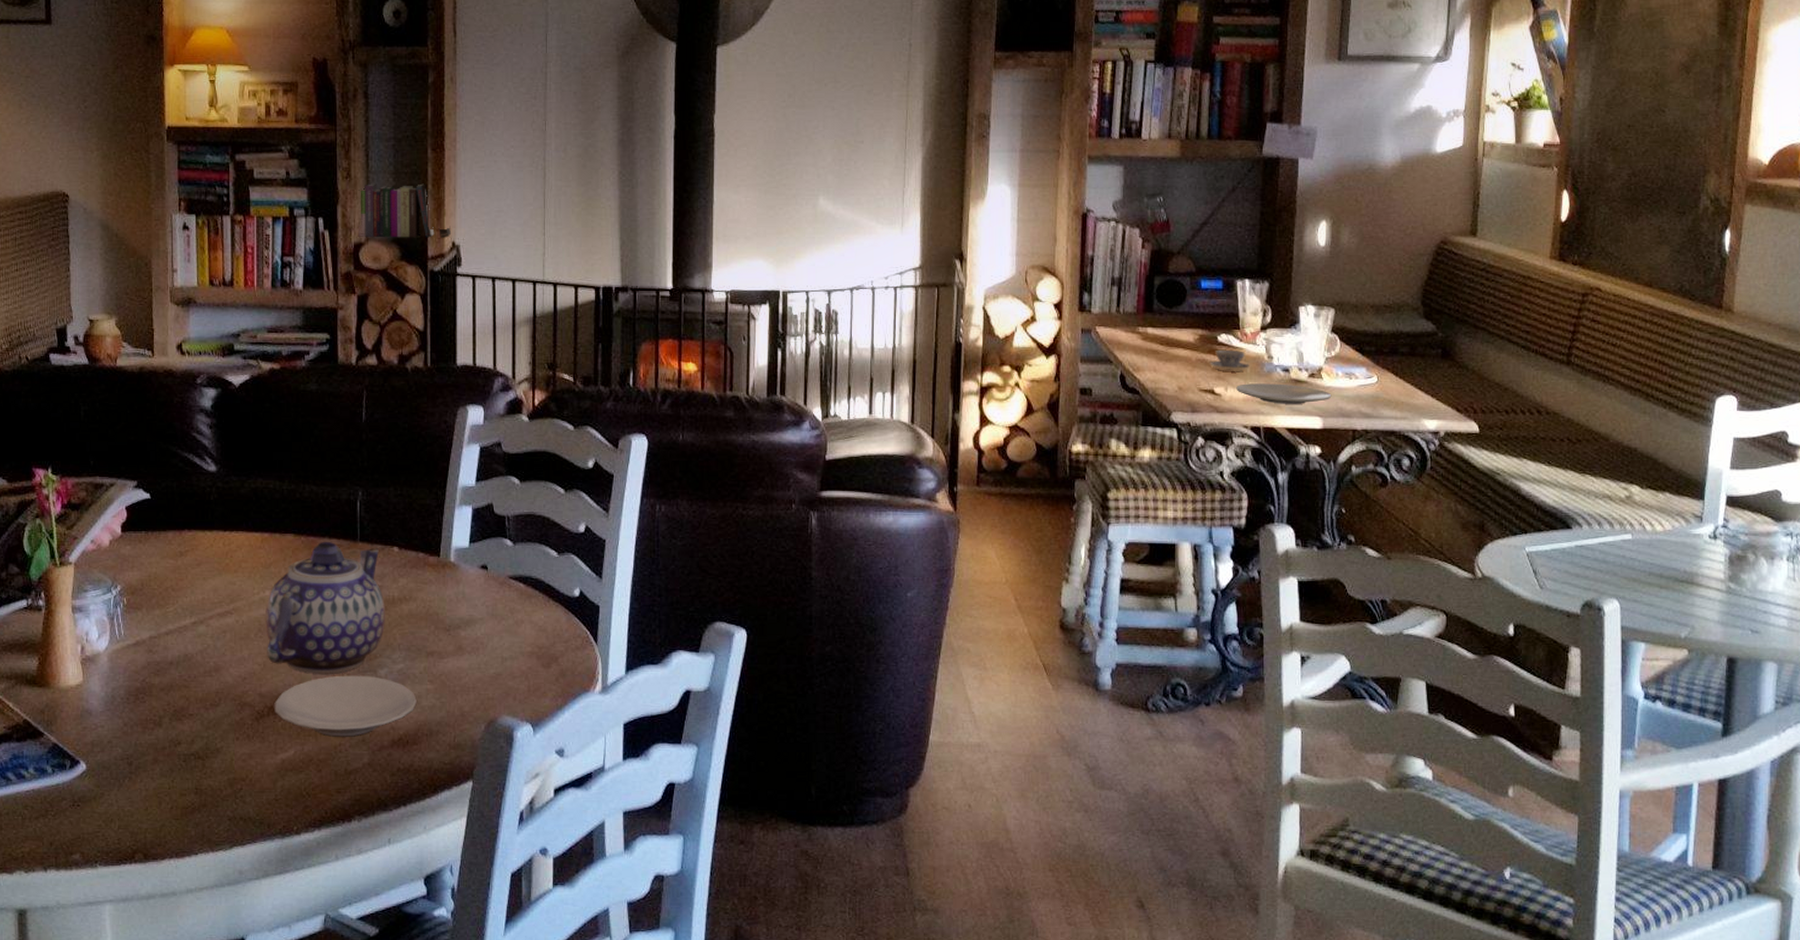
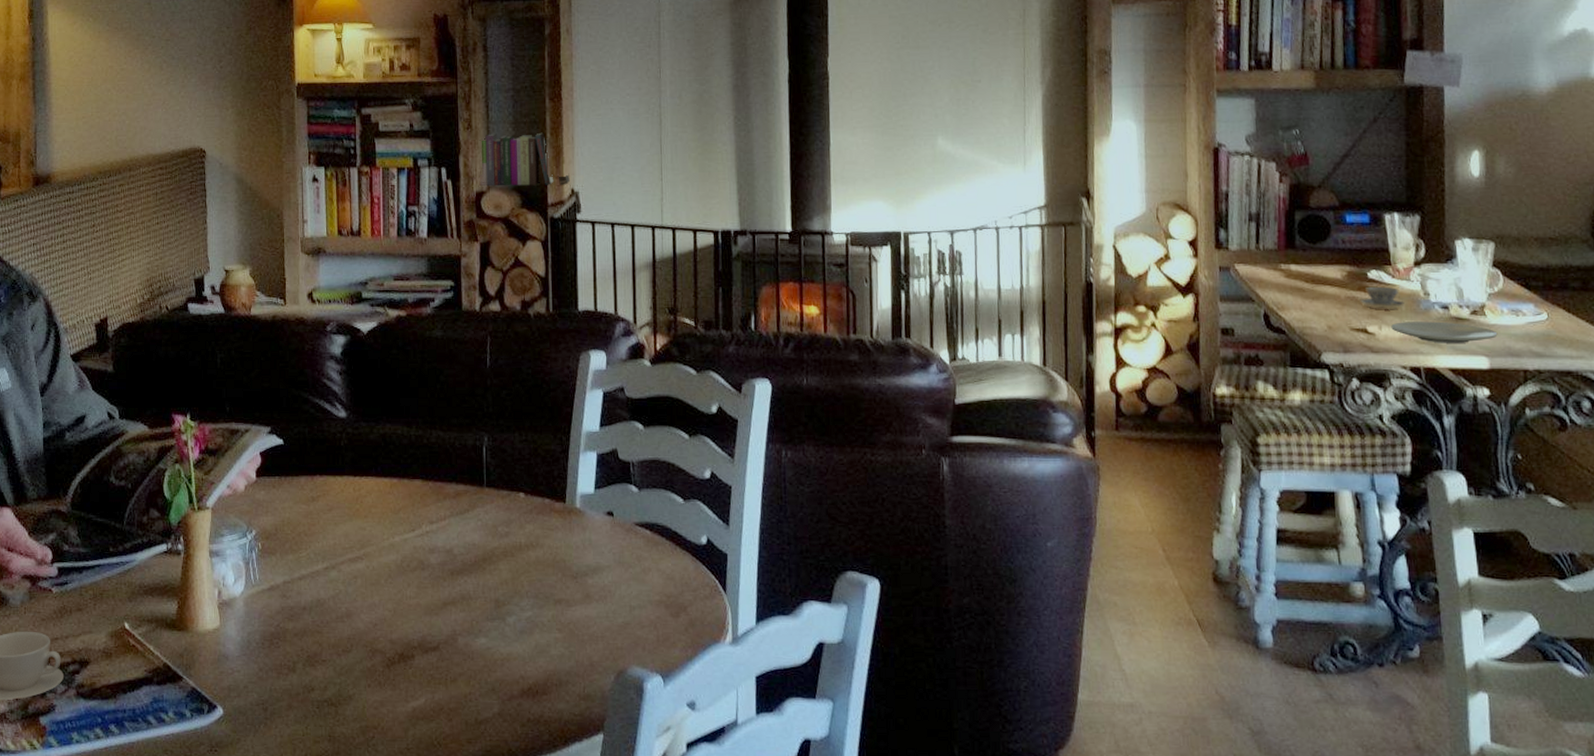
teapot: present [265,542,386,674] -> none [395,488,514,621]
saucer: present [273,675,418,738] -> none [403,622,547,687]

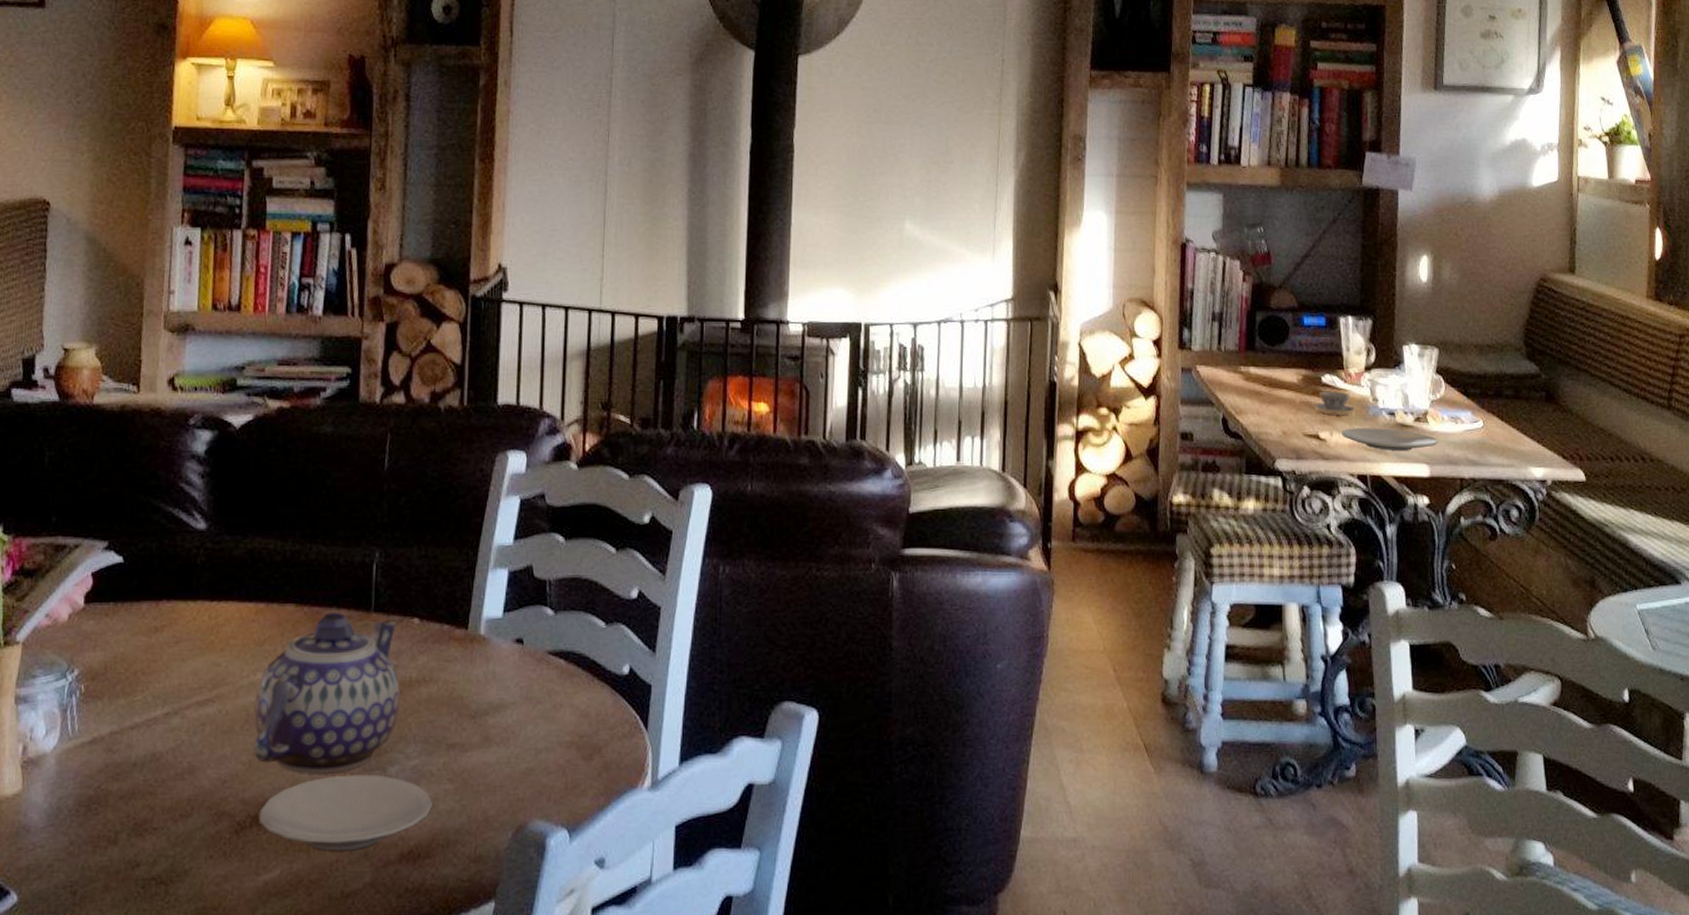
teapot: none [395,488,514,621] -> present [254,613,401,774]
saucer: none [403,622,547,687] -> present [257,774,434,853]
books: present [479,132,571,187] -> none [391,196,498,259]

